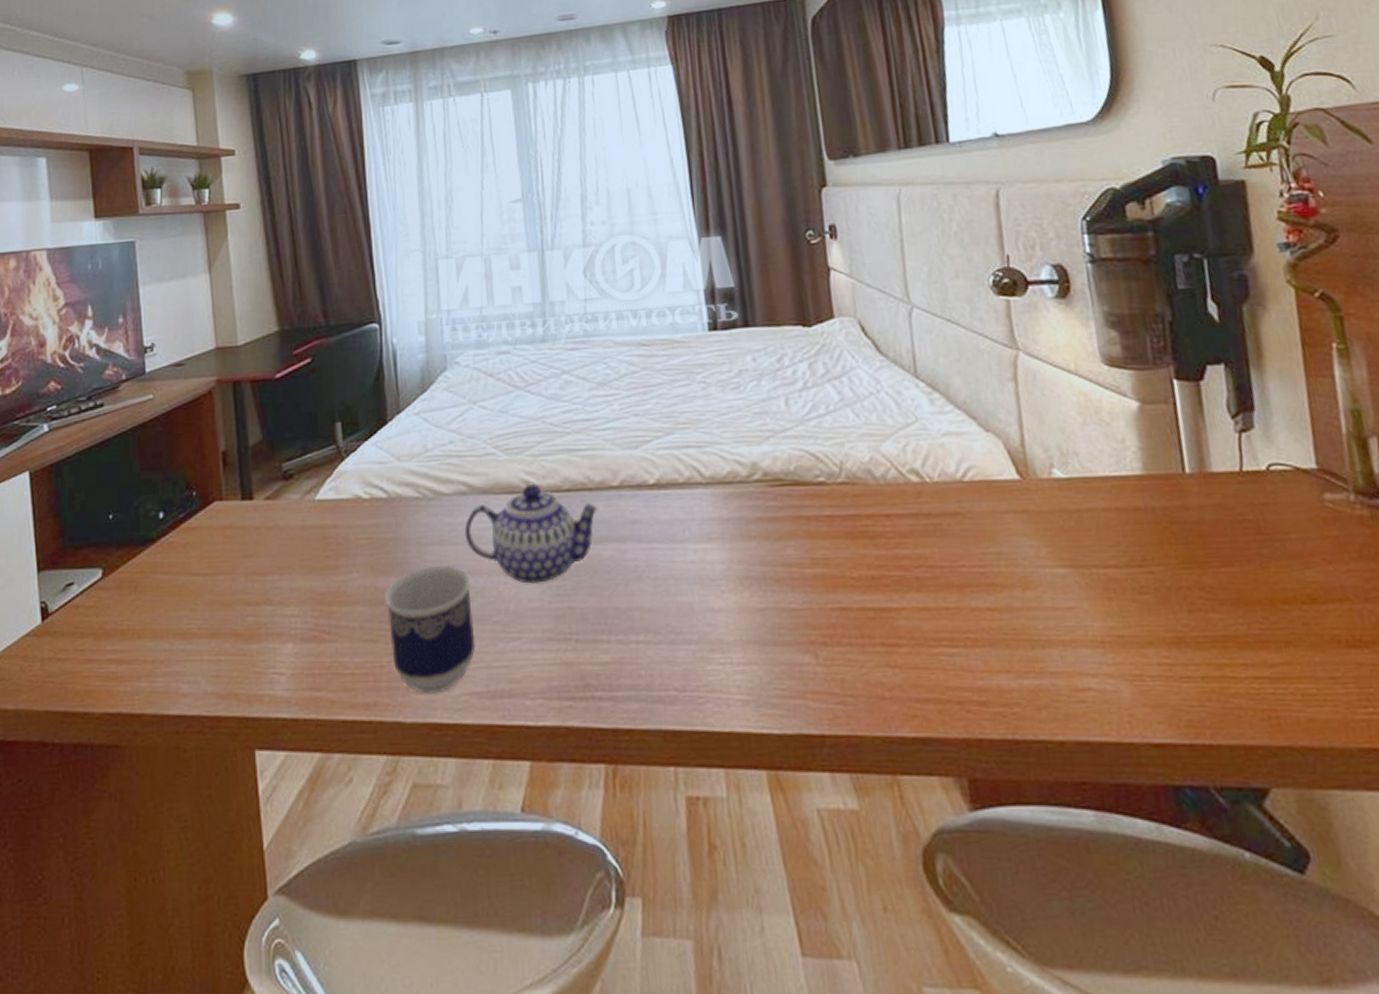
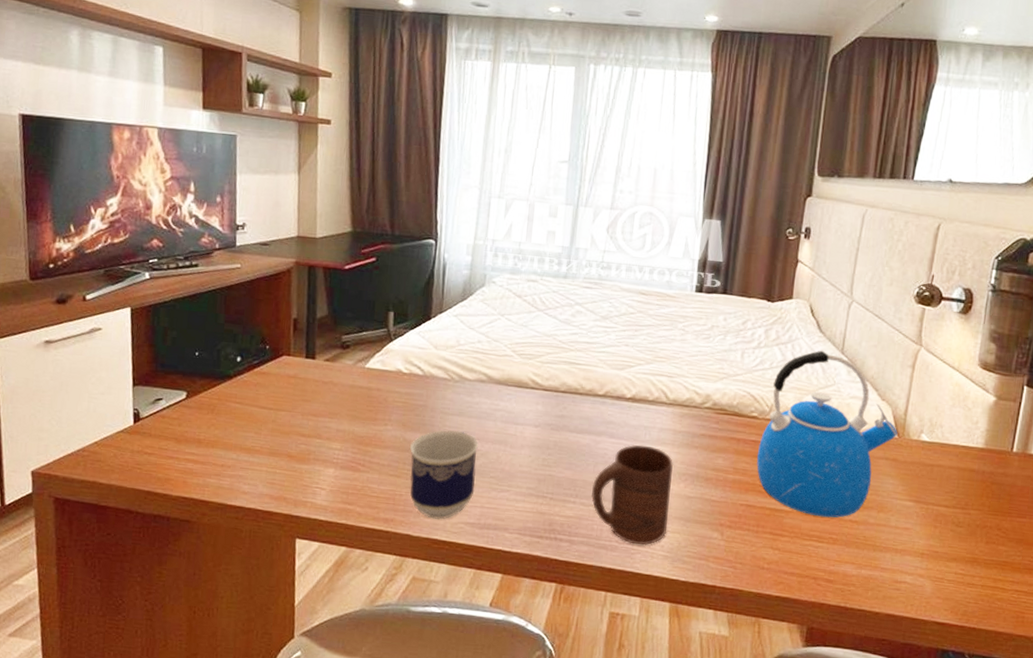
teapot: present [464,483,599,584] -> none [479,382,585,455]
cup: none [628,545,741,690] -> present [592,445,674,546]
kettle: none [835,377,1020,610] -> present [756,350,898,518]

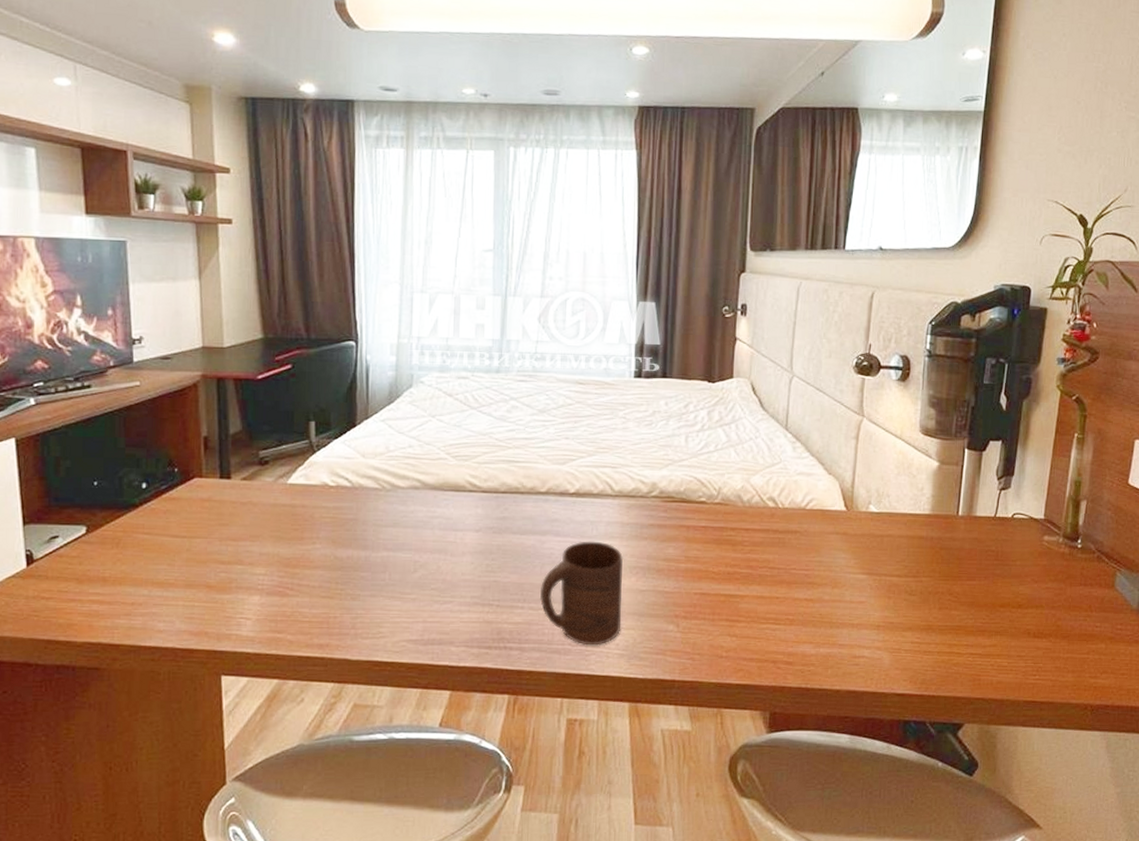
cup: present [410,430,479,520] -> none [342,543,417,639]
kettle: present [756,350,898,518] -> none [707,428,846,599]

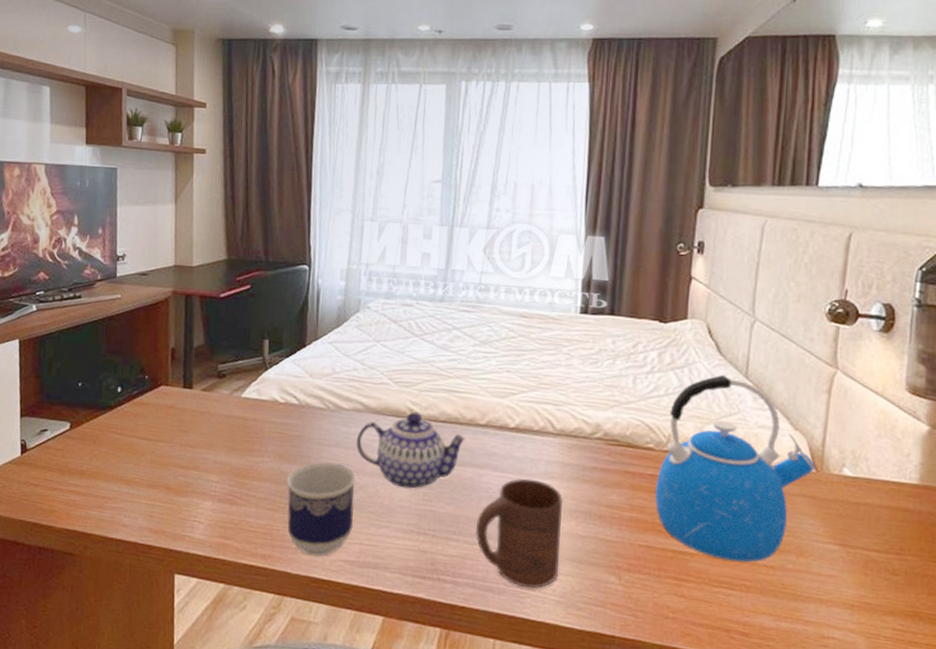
cup: none [342,543,417,639] -> present [287,462,357,557]
teapot: none [414,484,528,561] -> present [356,411,466,489]
kettle: none [707,428,846,599] -> present [655,374,816,562]

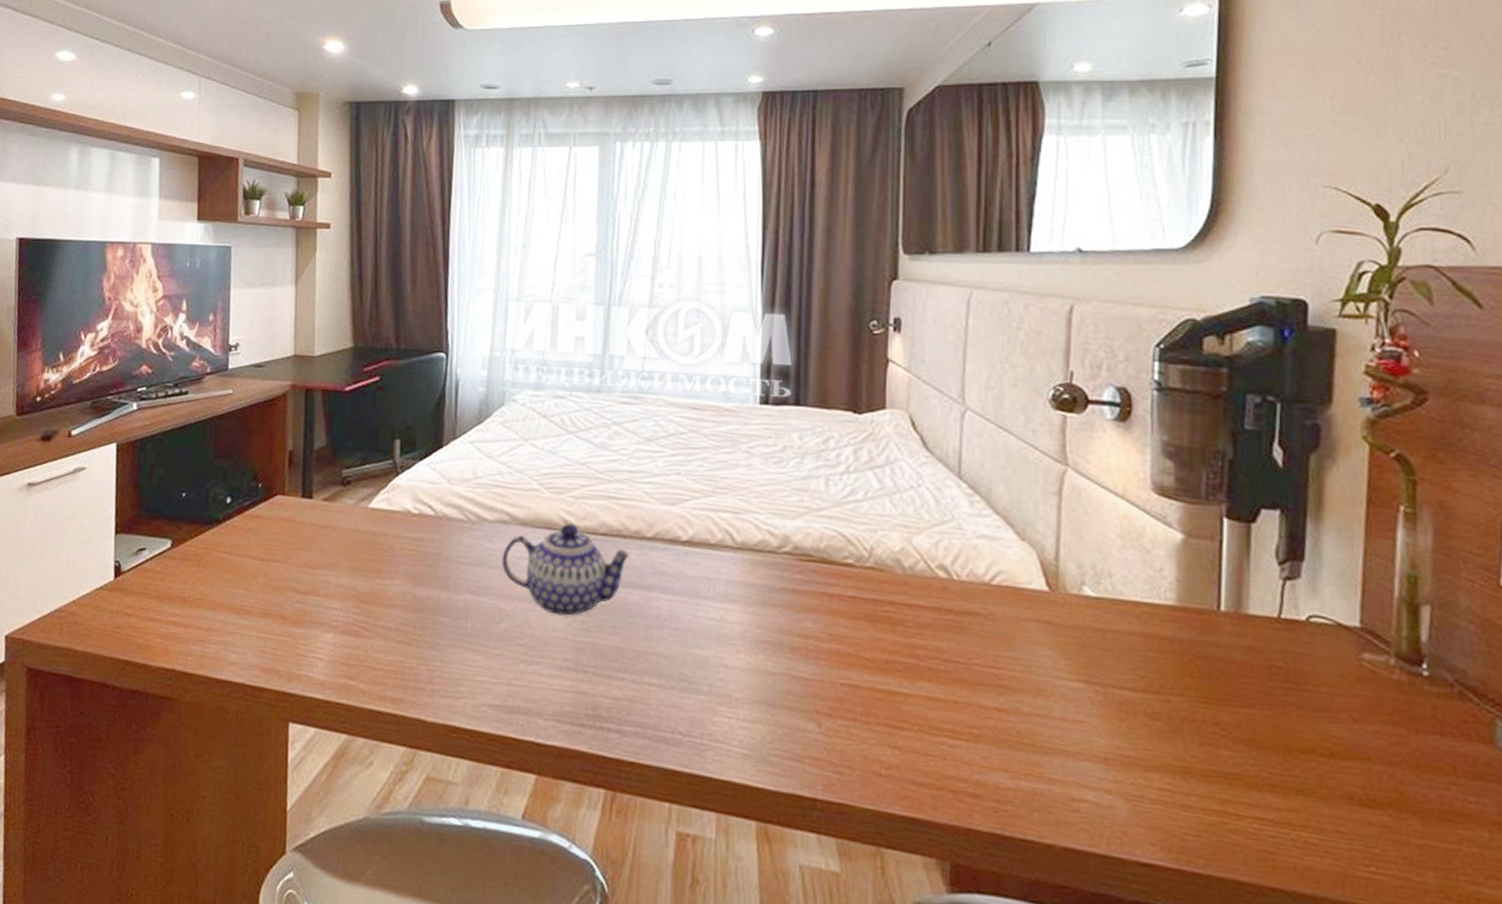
cup: present [287,462,357,557] -> none [421,584,503,700]
cup: present [476,478,564,589] -> none [645,602,748,740]
kettle: present [655,374,816,562] -> none [857,474,1049,705]

